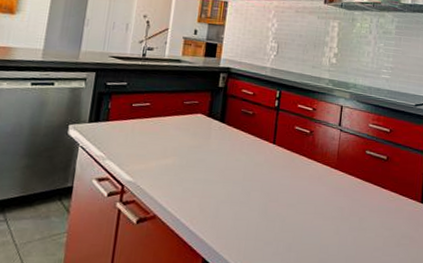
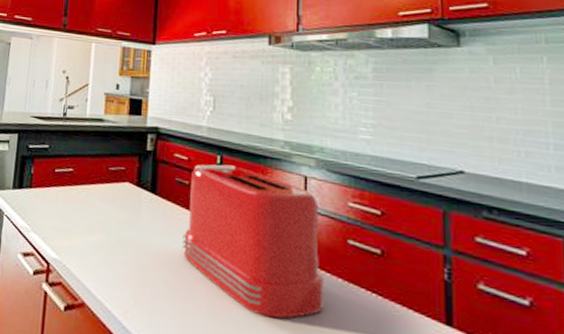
toaster: none [243,98,349,211] -> present [182,164,326,319]

